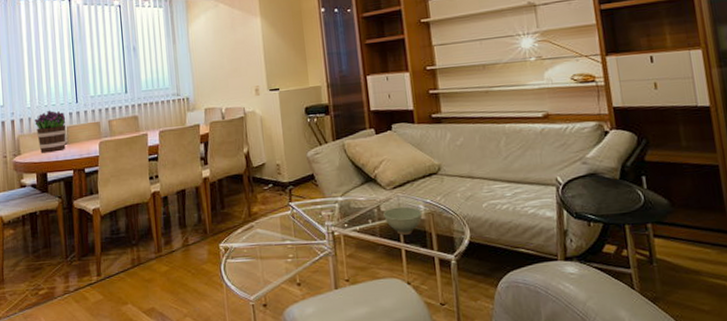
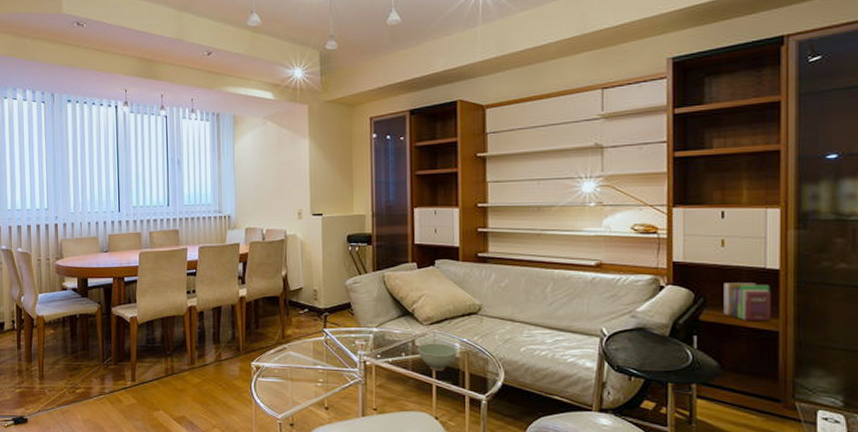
bouquet: present [35,110,66,153] -> none [78,217,108,259]
books: none [662,121,710,158] -> present [723,283,772,321]

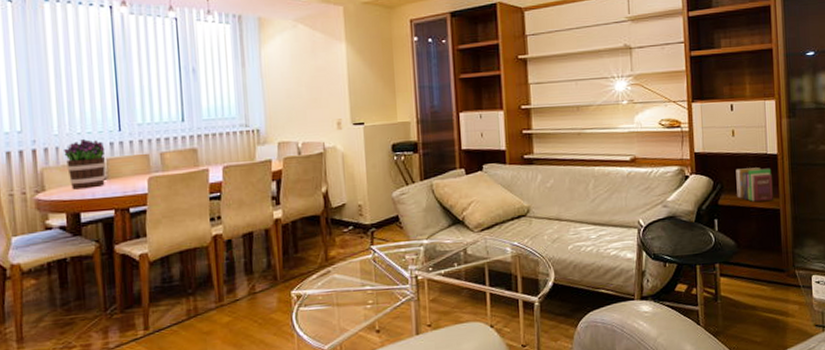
bouquet: none [78,217,108,259] -> present [64,138,106,190]
bowl: present [418,343,457,371] -> none [470,249,509,278]

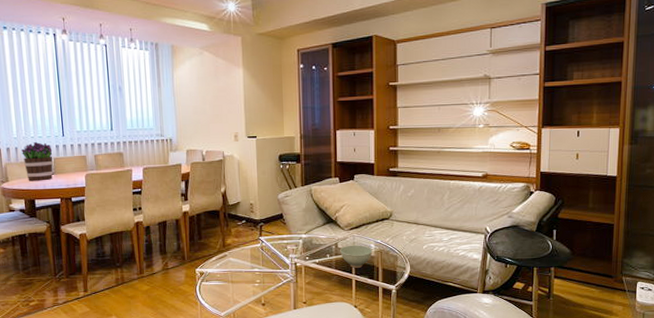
bowl: none [470,249,509,278] -> present [340,245,373,268]
books: present [736,167,773,202] -> none [576,187,611,217]

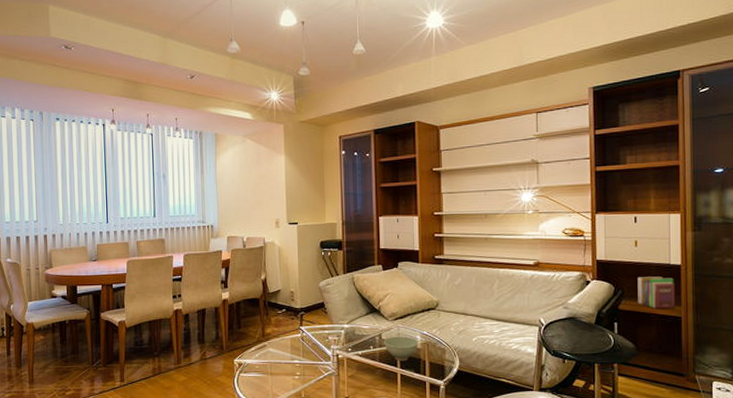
bouquet: present [21,141,53,181] -> none [67,228,96,268]
books: none [576,187,611,217] -> present [637,276,676,308]

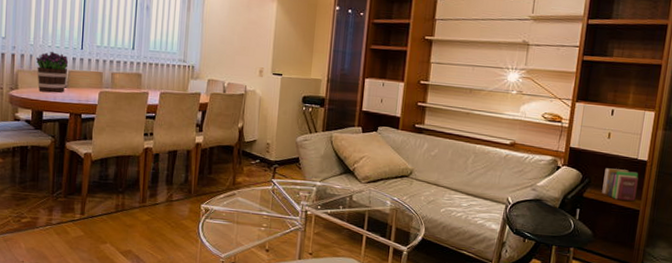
bouquet: none [67,228,96,268] -> present [36,51,69,93]
bowl: present [384,336,419,361] -> none [354,199,388,224]

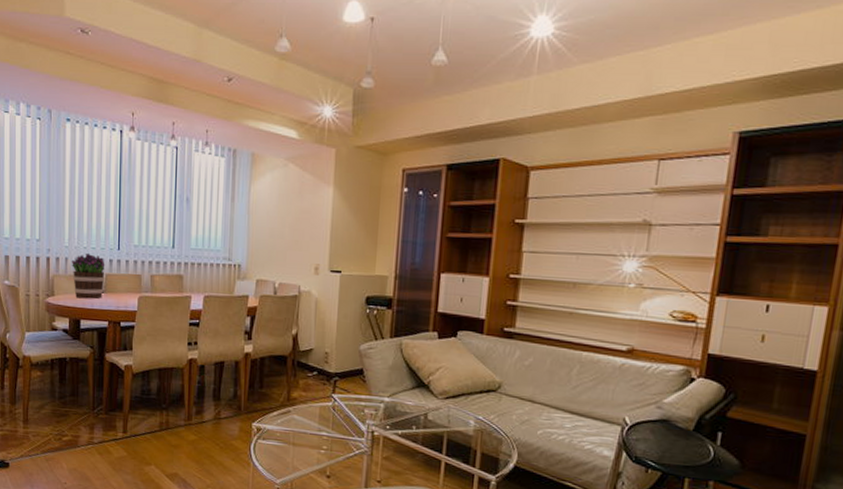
books: present [602,168,639,201] -> none [752,380,806,423]

